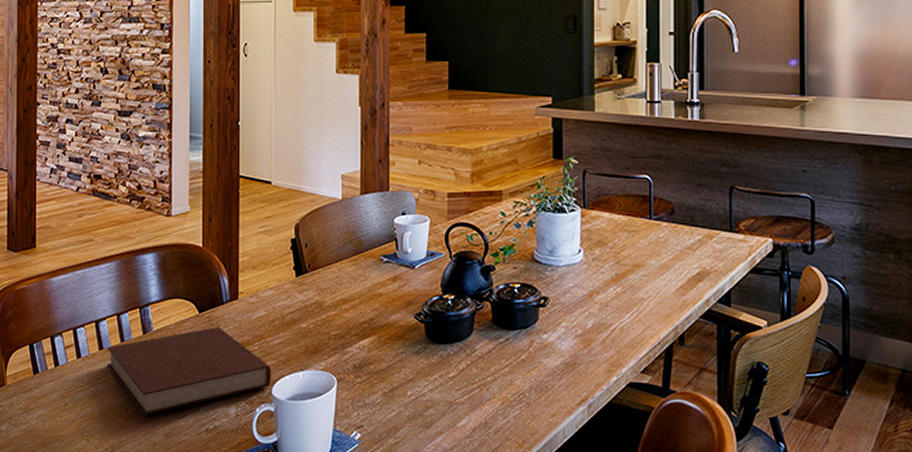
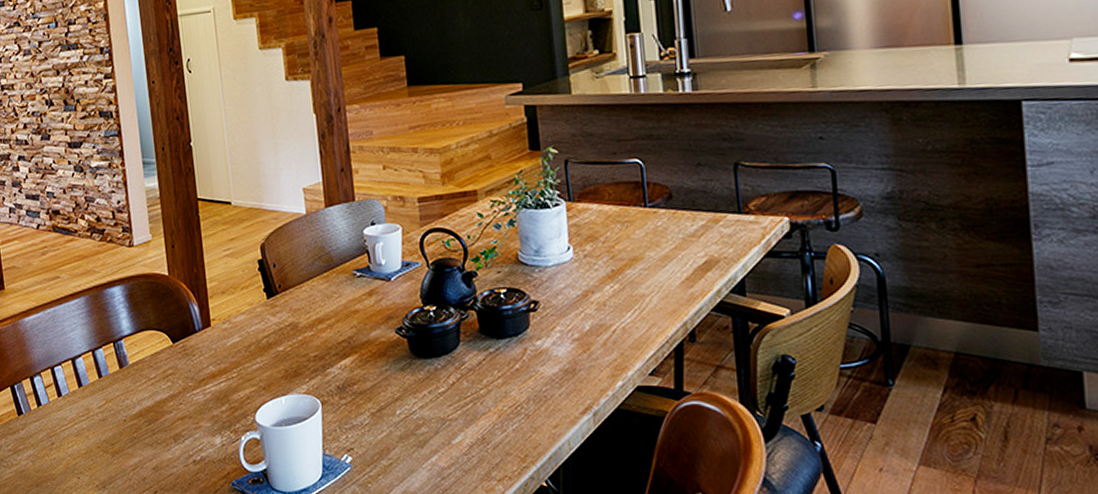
notebook: present [106,327,271,416] -> none [85,356,254,451]

